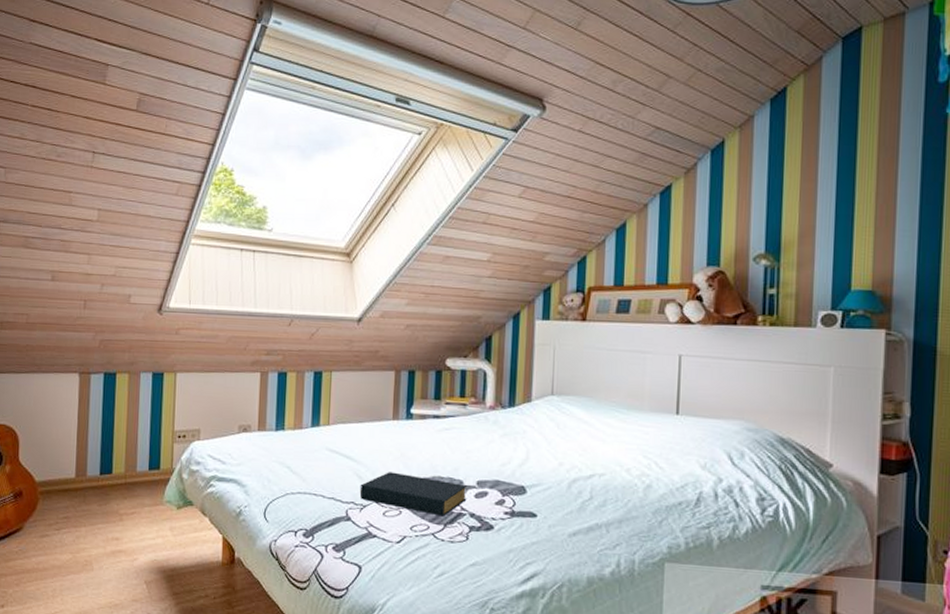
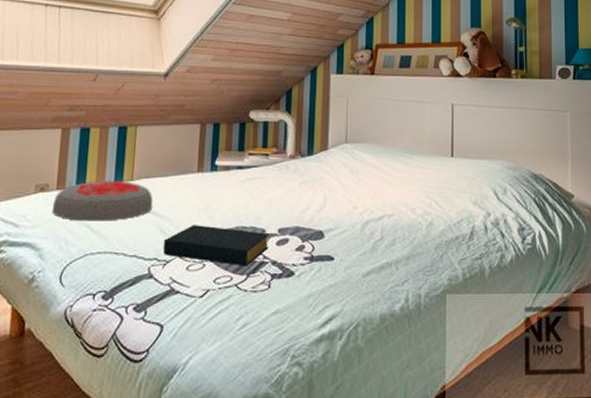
cushion: none [254,424,350,463] -> present [52,181,153,221]

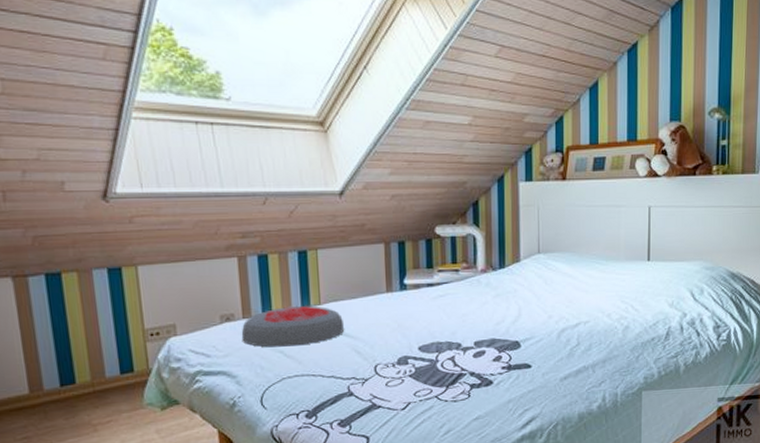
hardback book: present [162,225,270,267] -> none [359,343,466,379]

